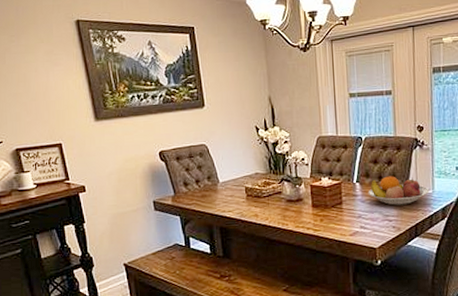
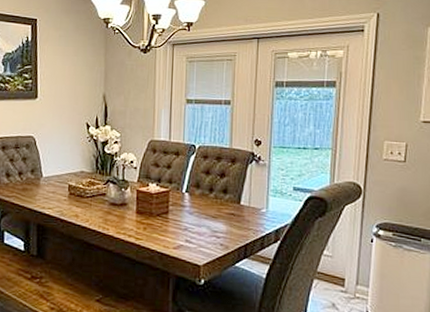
fruit bowl: present [368,176,430,206] -> none [197,189,263,222]

